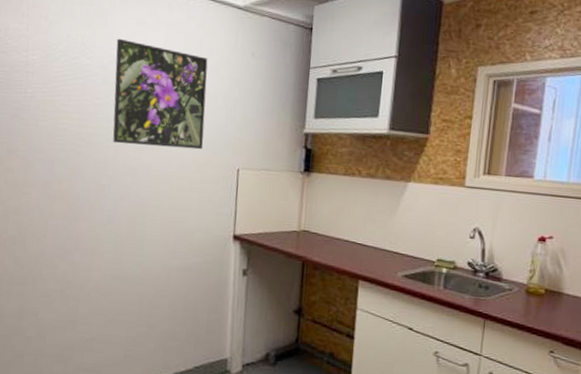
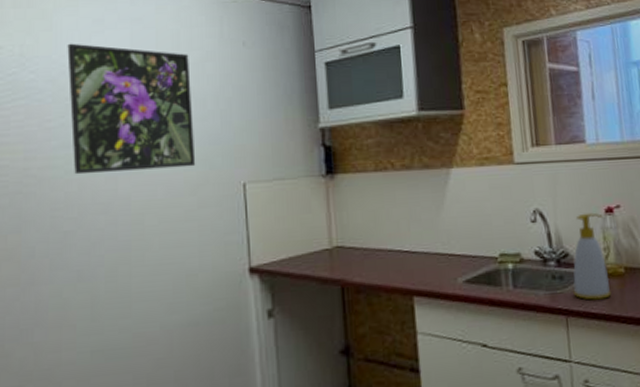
soap bottle: none [494,238,535,312] -> present [573,212,612,300]

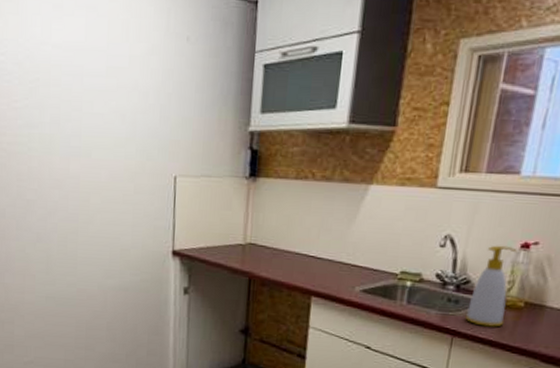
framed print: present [67,43,196,175] -> none [31,27,136,156]

